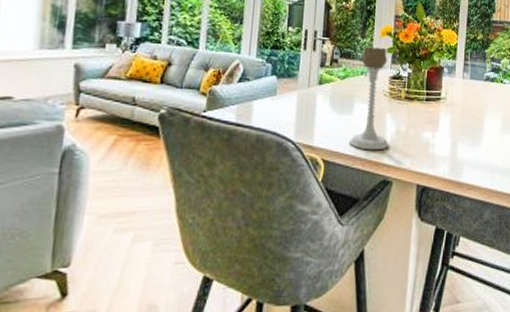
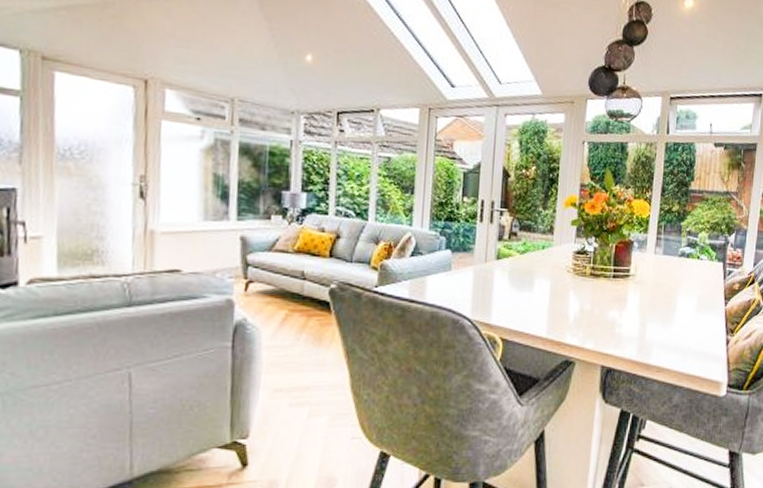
candle holder: present [348,46,389,151] -> none [528,218,572,330]

